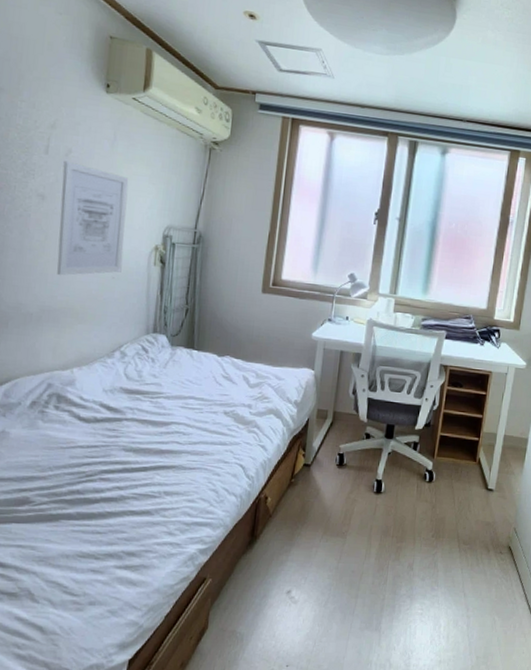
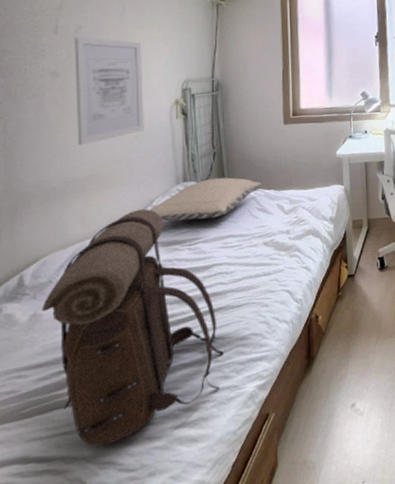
backpack: none [10,351,171,567] -> present [42,208,224,447]
pillow: none [117,334,230,376] -> present [150,177,262,221]

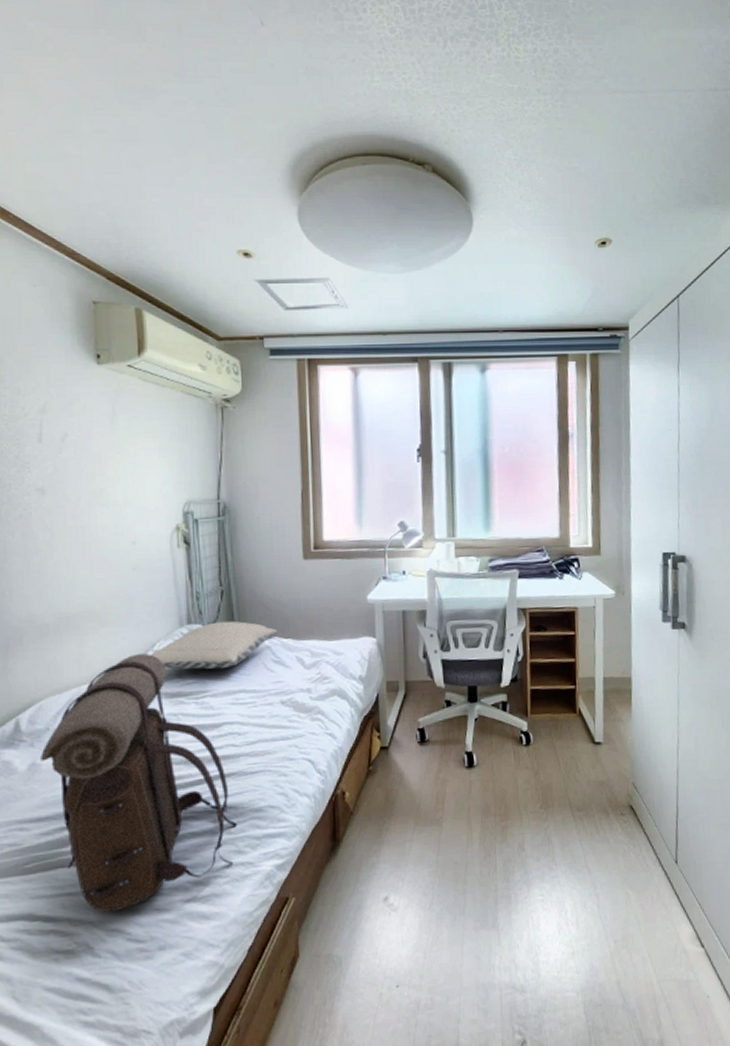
wall art: present [74,37,144,146] -> none [60,446,142,577]

